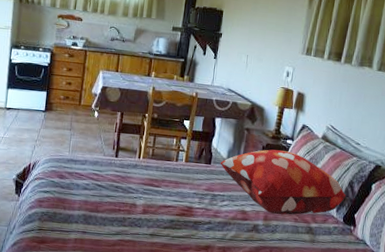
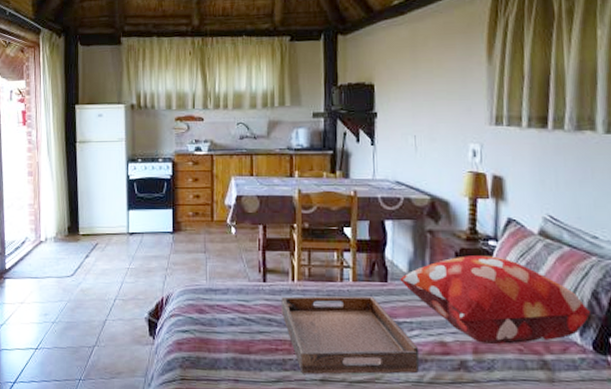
serving tray: none [127,169,226,232] -> present [281,296,420,375]

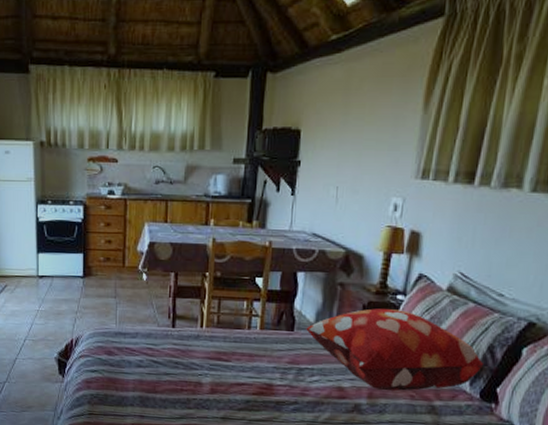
serving tray: present [281,296,420,375] -> none [188,341,317,414]

